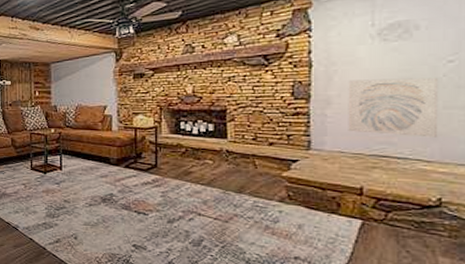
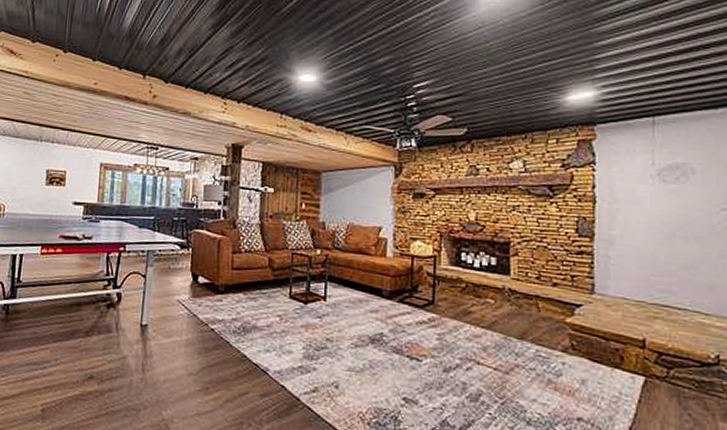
wall art: present [348,77,439,138] -> none [630,220,715,289]

